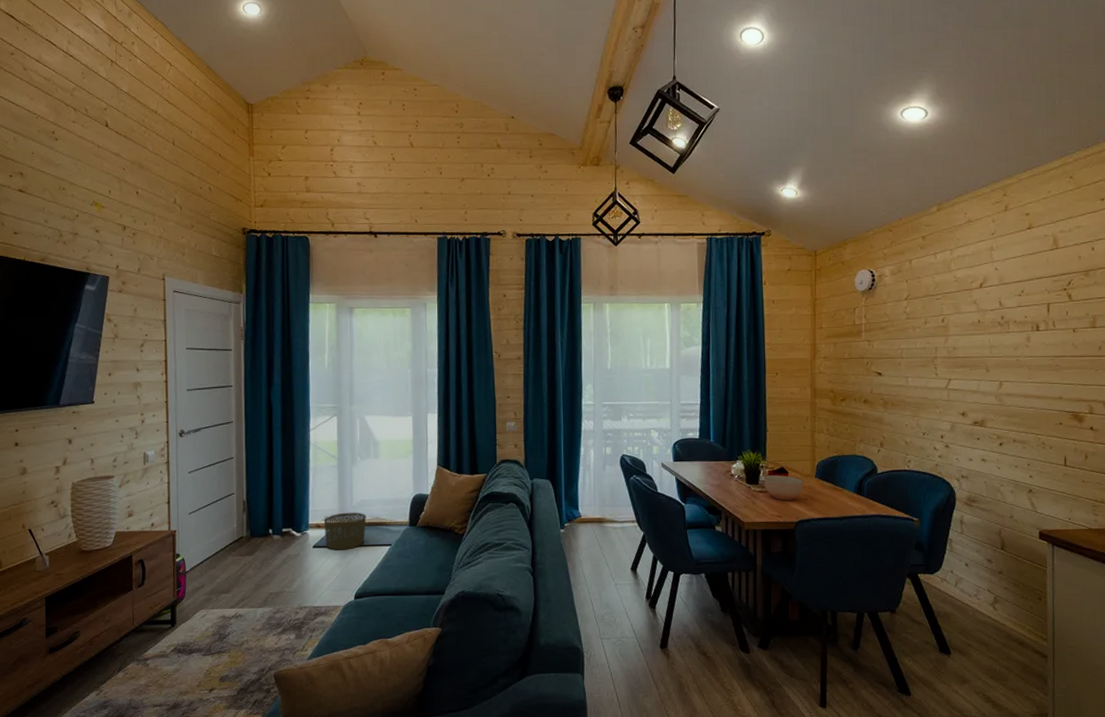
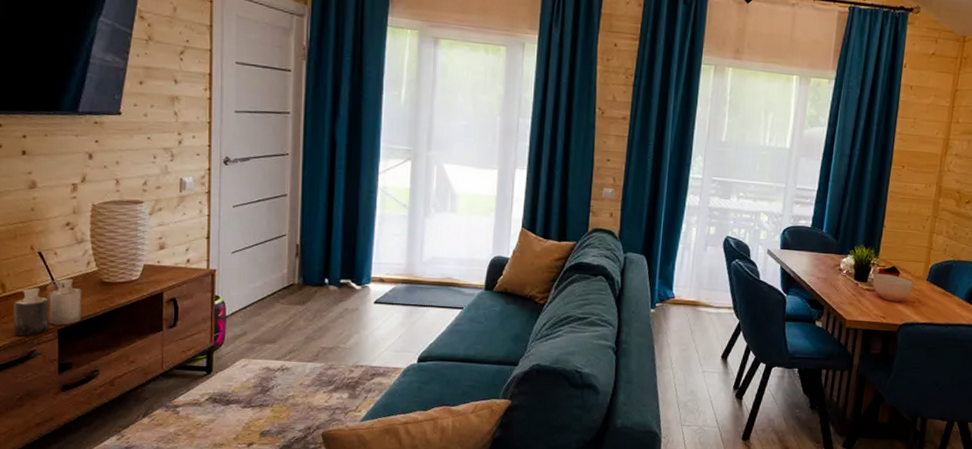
candle: none [8,551,65,607] -> present [13,279,82,337]
basket: present [323,512,367,550] -> none [388,268,437,309]

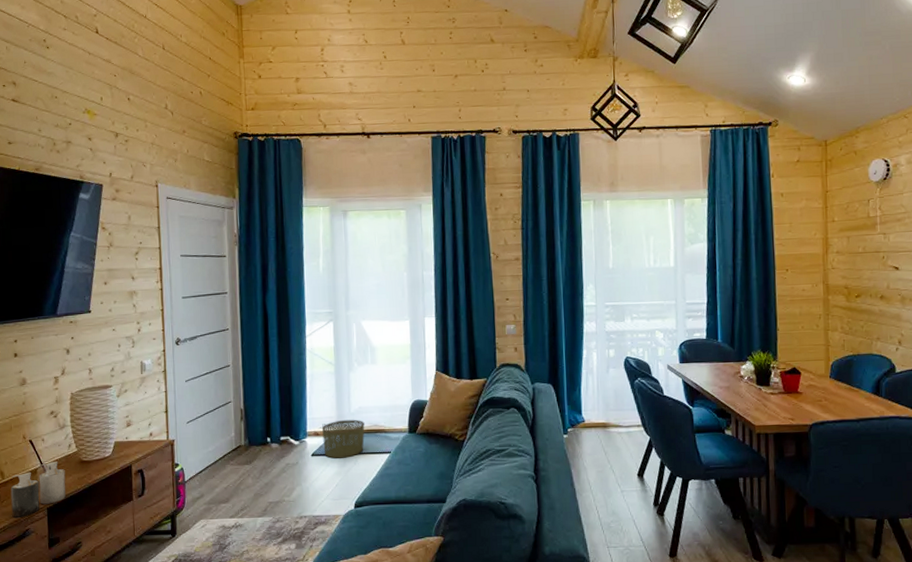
basket: none [388,268,437,309] -> present [321,419,365,459]
bowl: present [872,273,915,302] -> none [774,375,818,403]

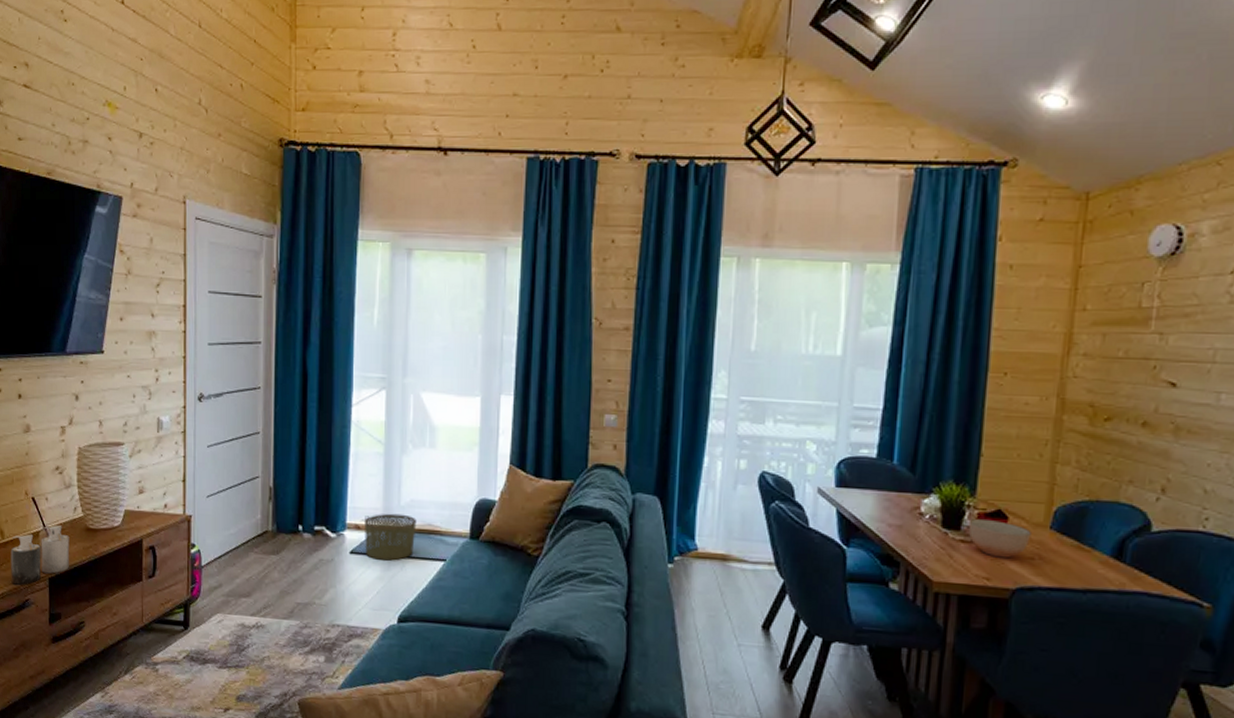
bowl: none [774,375,818,403] -> present [968,518,1032,558]

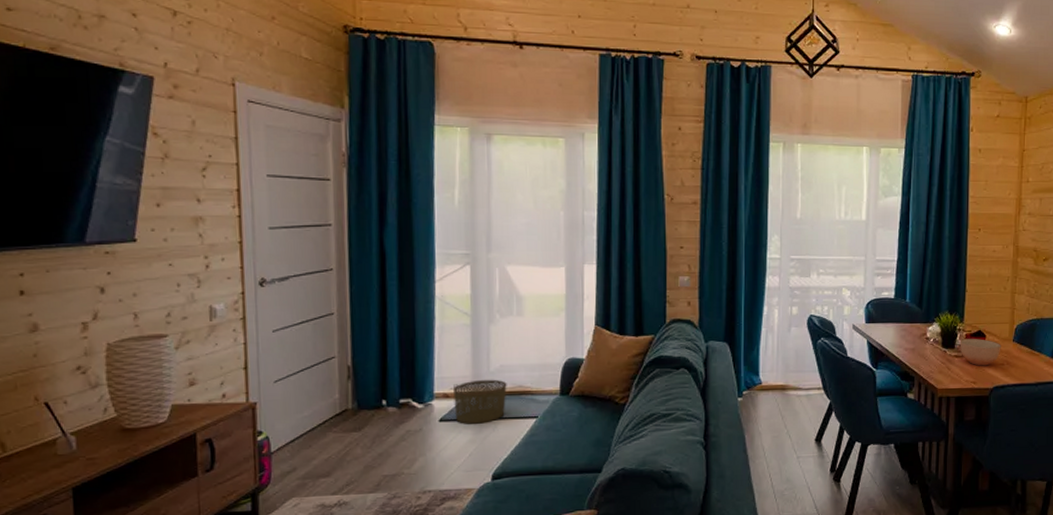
candle: present [10,525,70,585] -> none [16,429,101,501]

